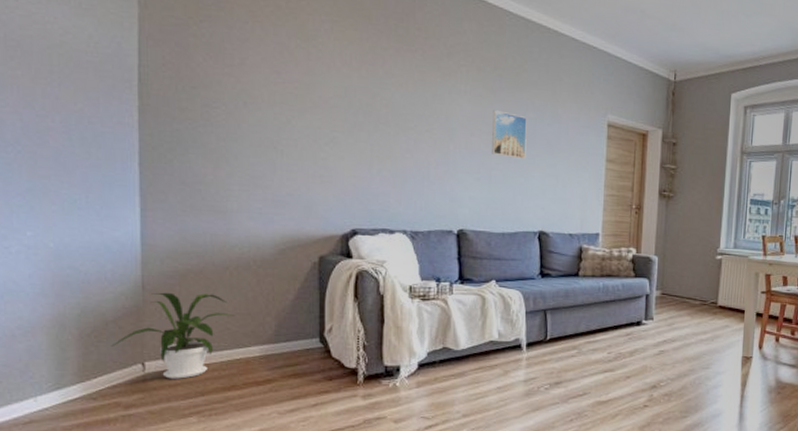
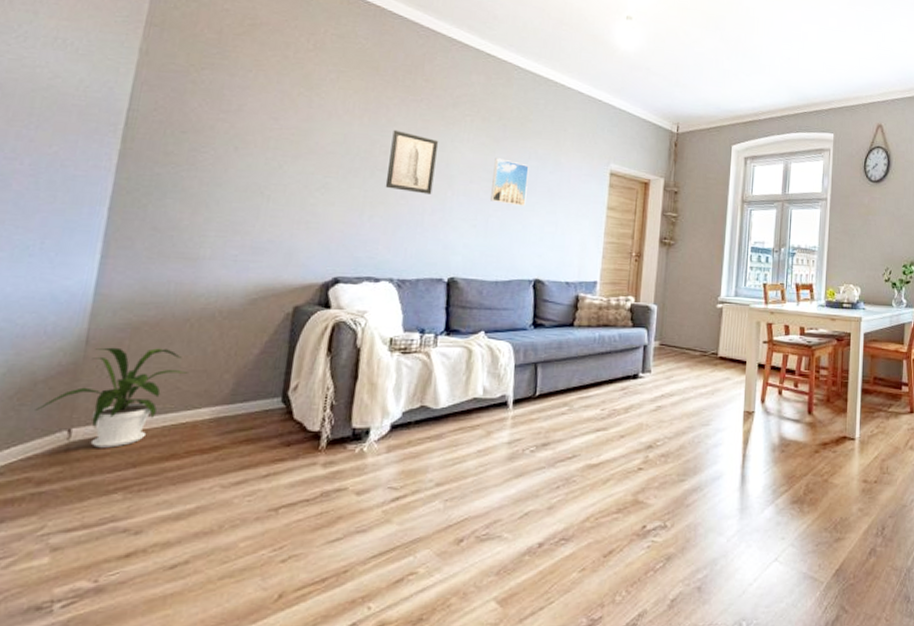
wall art: none [389,82,437,148] -> present [385,129,439,194]

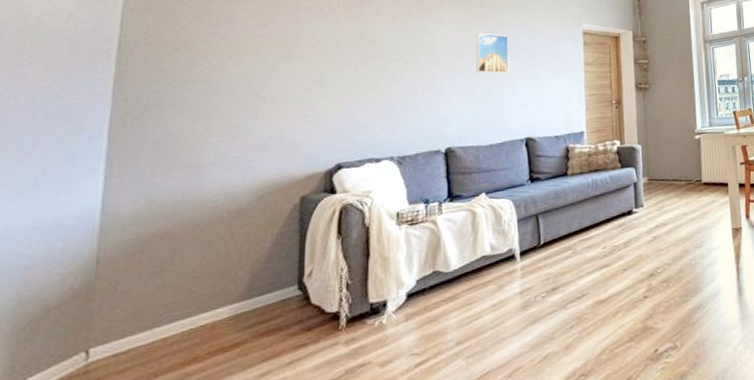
house plant: present [35,347,188,448] -> none [50,256,202,364]
wall art: present [385,129,439,194] -> none [376,20,422,75]

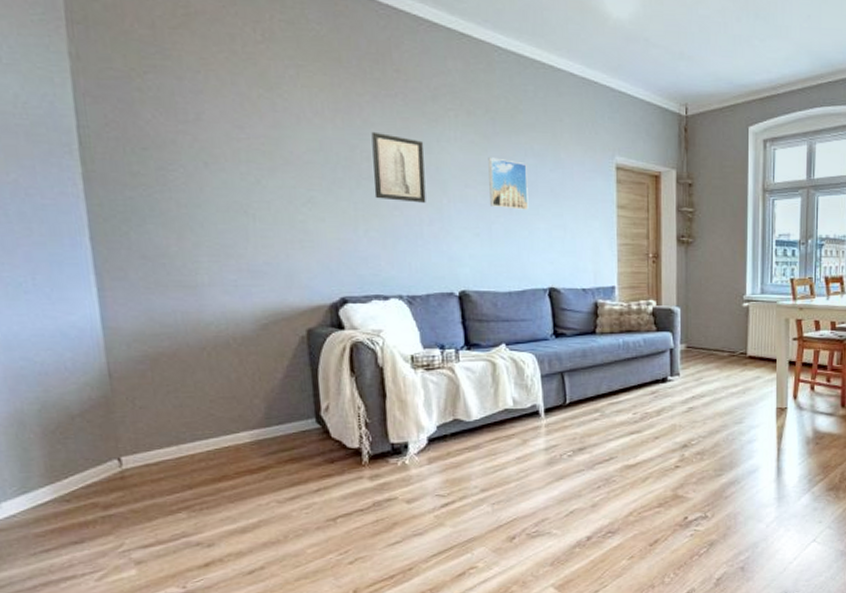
wall art: none [376,20,422,75] -> present [371,131,426,203]

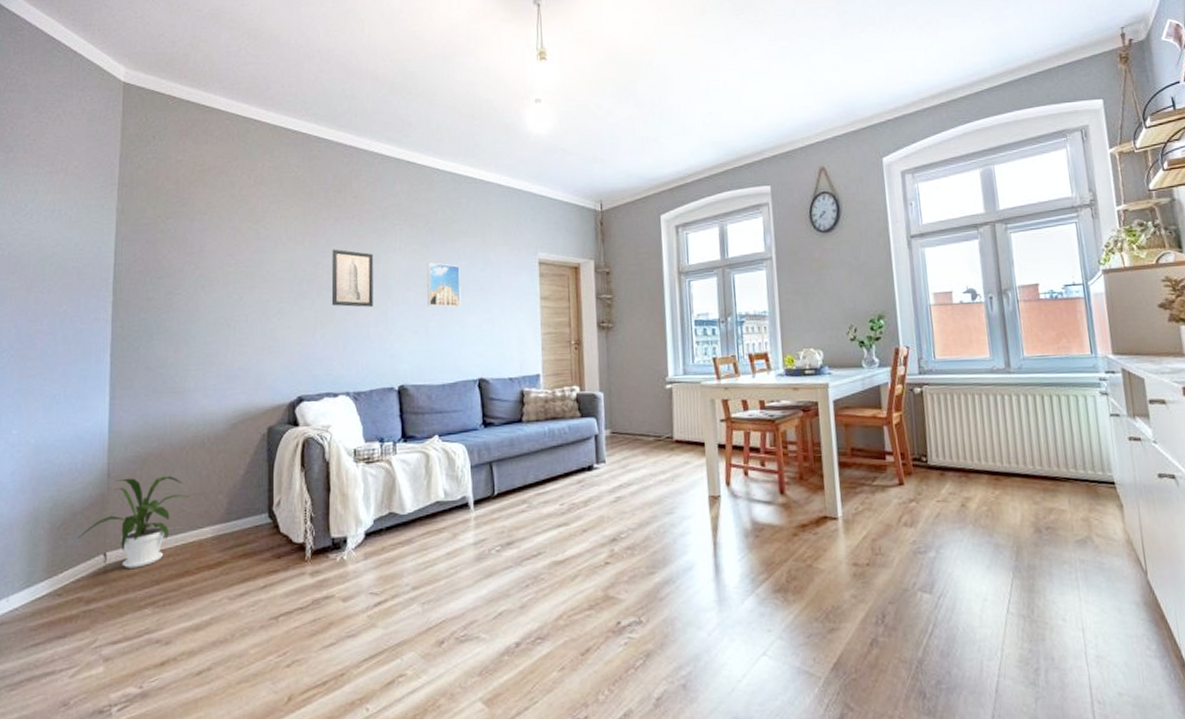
house plant: none [80,378,218,473] -> present [77,476,189,568]

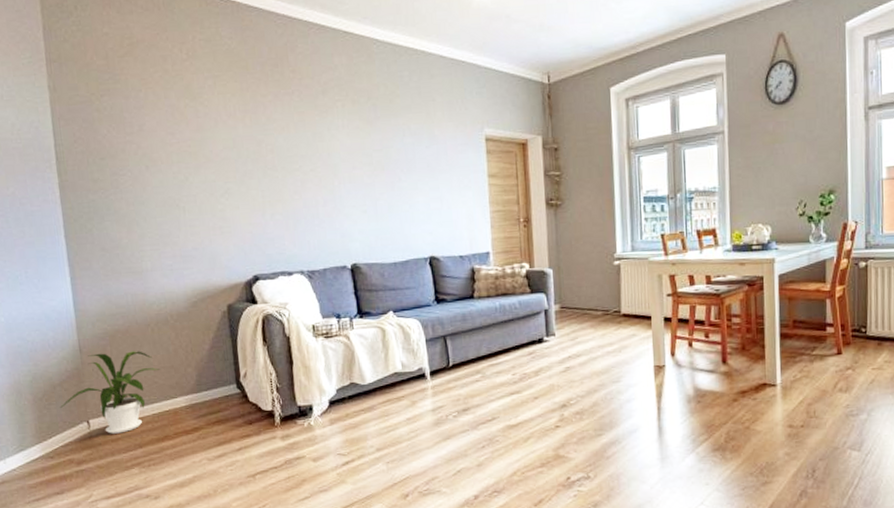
wall art: present [331,249,374,307] -> none [274,126,321,187]
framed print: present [427,262,461,307] -> none [371,140,409,186]

